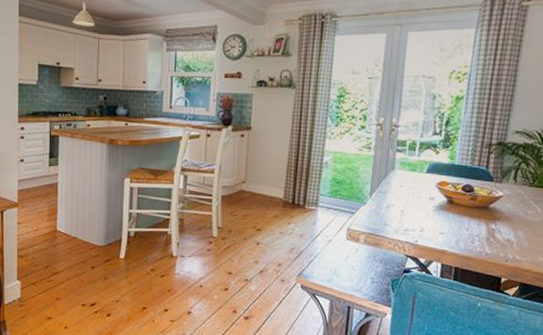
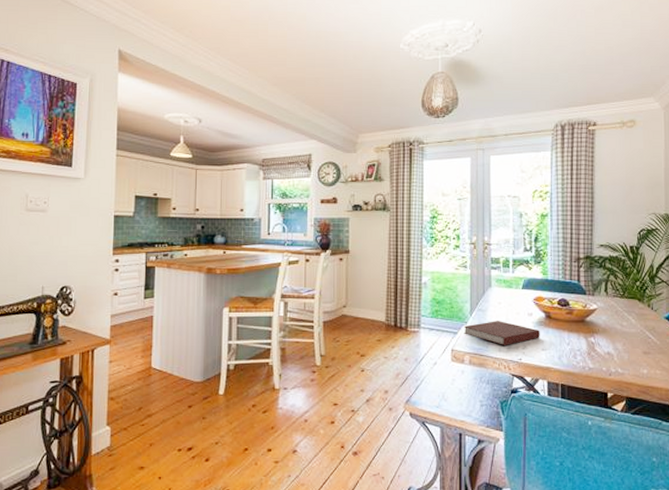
notebook: none [361,203,440,227] -> present [463,321,540,345]

